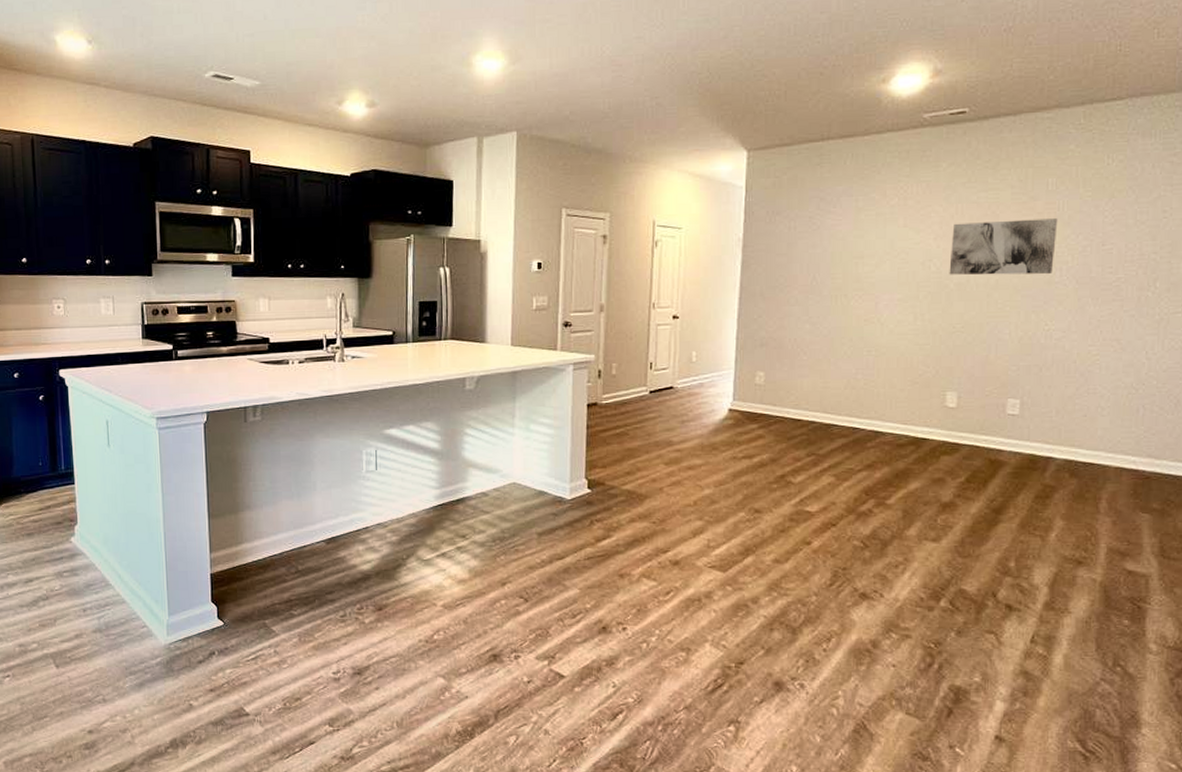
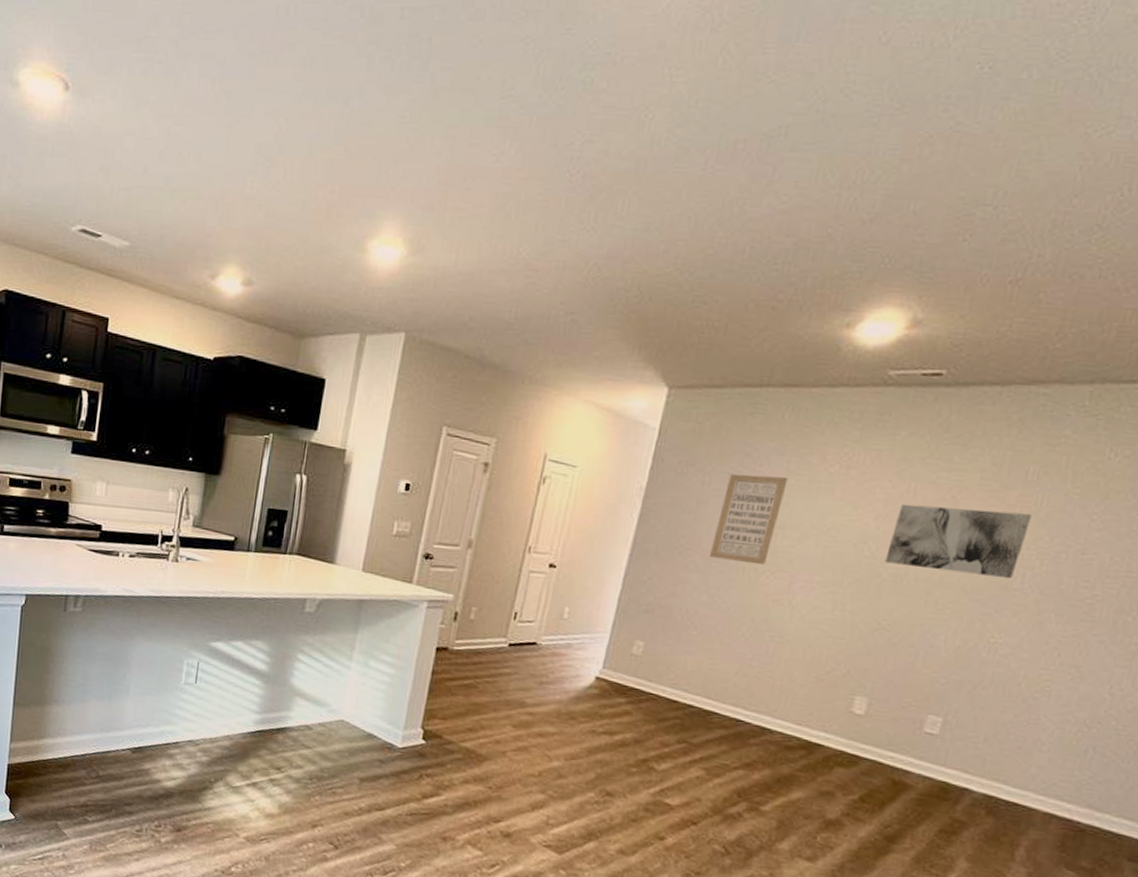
wall art: none [806,214,859,292] -> present [710,474,788,565]

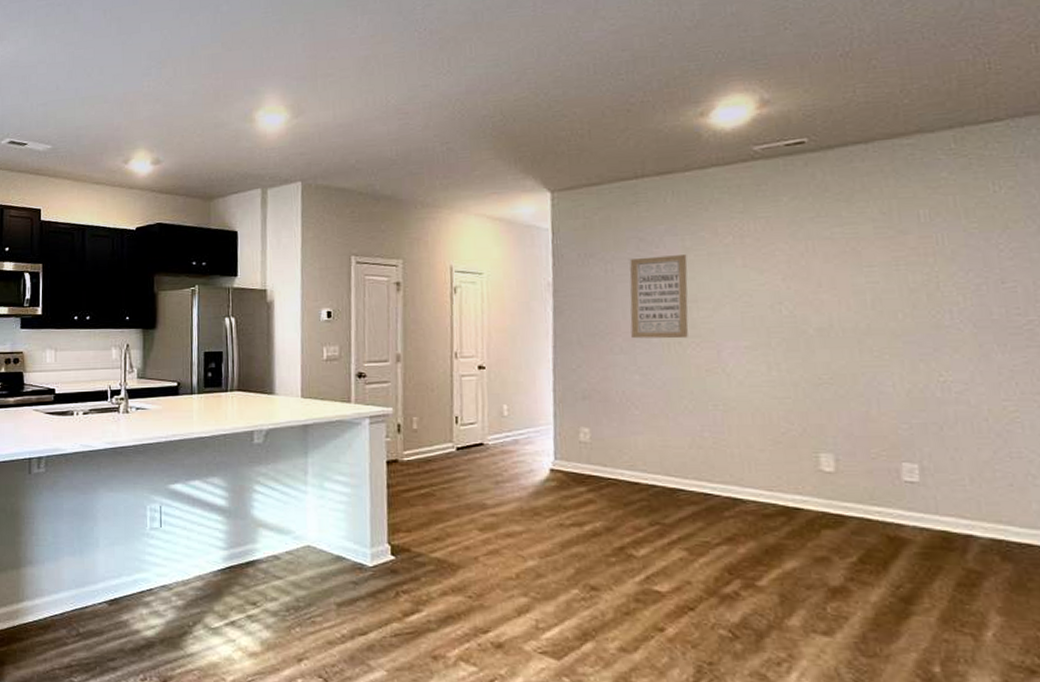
wall art: present [885,504,1032,579] -> none [804,254,940,319]

